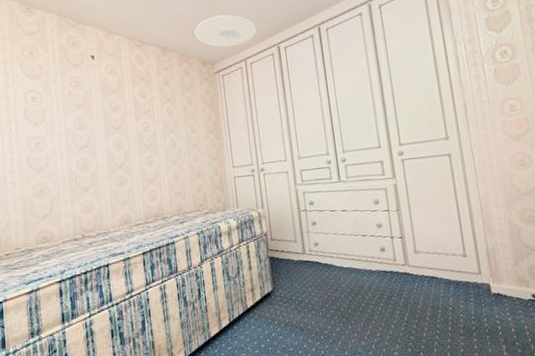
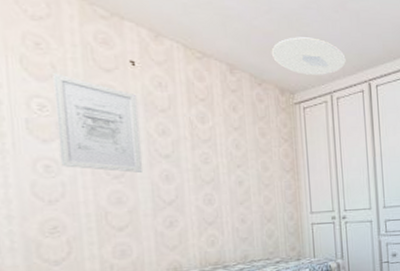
wall art: none [41,72,102,144] -> present [53,73,144,174]

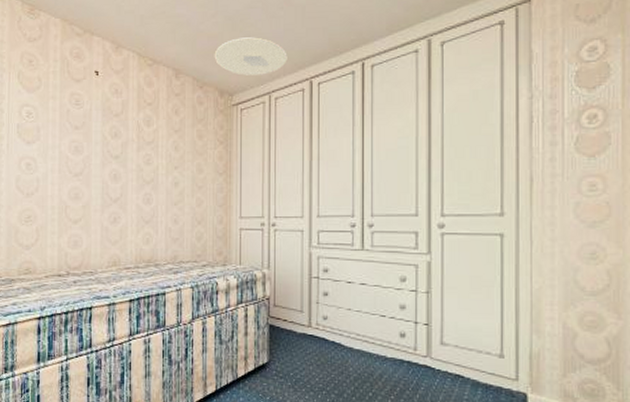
wall art: present [53,73,144,174] -> none [38,85,98,173]

